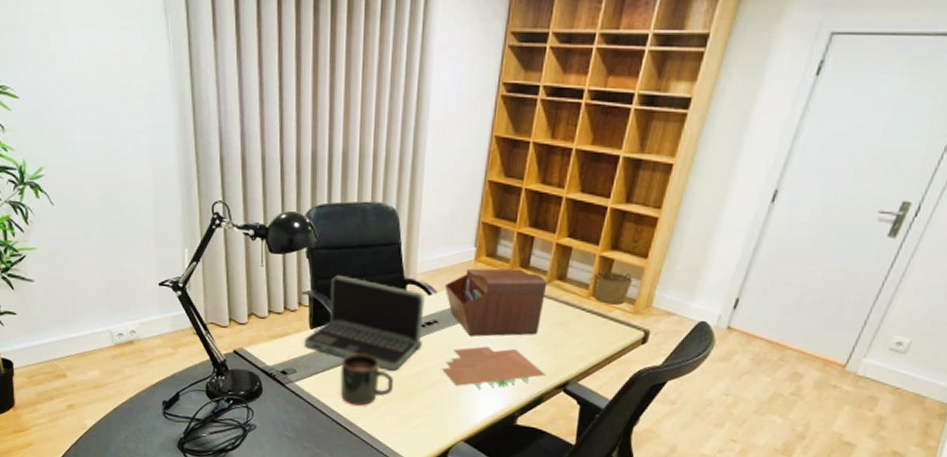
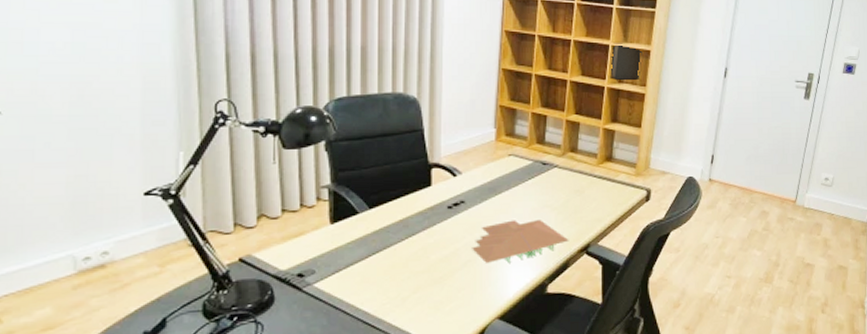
laptop: present [305,274,425,371] -> none [324,165,450,257]
mug: present [340,353,393,406] -> none [365,243,423,300]
sewing box: present [444,268,548,336] -> none [468,145,562,212]
basket: present [592,272,632,305] -> none [601,141,631,170]
binder: none [616,153,662,200] -> present [610,43,642,80]

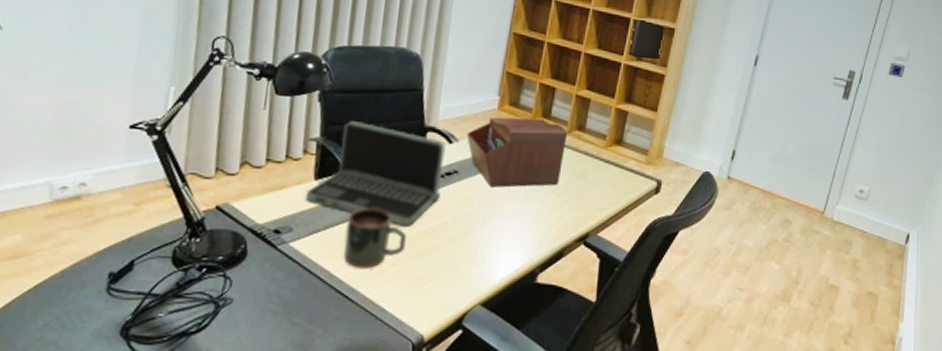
laptop: none [324,165,450,257] -> present [306,120,446,227]
mug: none [365,243,423,300] -> present [343,207,406,269]
sewing box: none [468,145,562,212] -> present [466,117,568,187]
papers: present [472,220,569,263] -> none [460,197,567,245]

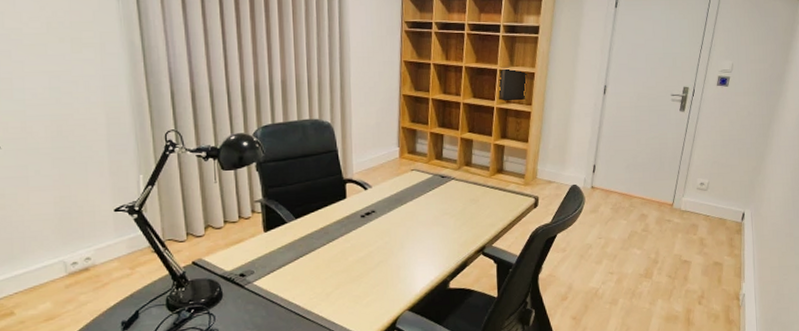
laptop: present [306,120,446,227] -> none [260,182,364,259]
mug: present [343,207,406,269] -> none [294,247,343,295]
sewing box: present [466,117,568,187] -> none [377,161,458,220]

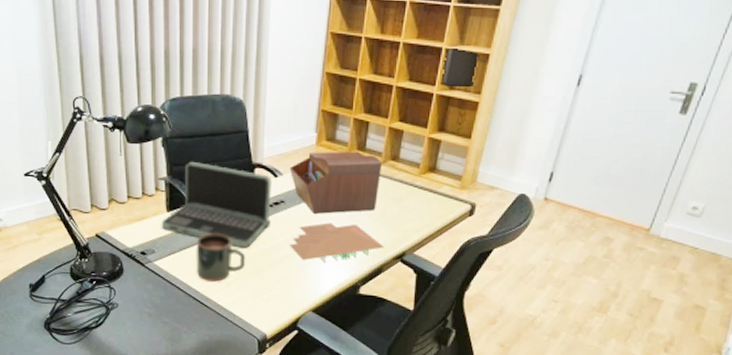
laptop: none [260,182,364,259] -> present [162,161,272,248]
mug: none [294,247,343,295] -> present [196,233,245,282]
sewing box: none [377,161,458,220] -> present [289,151,383,214]
papers: none [383,226,467,263] -> present [290,222,384,262]

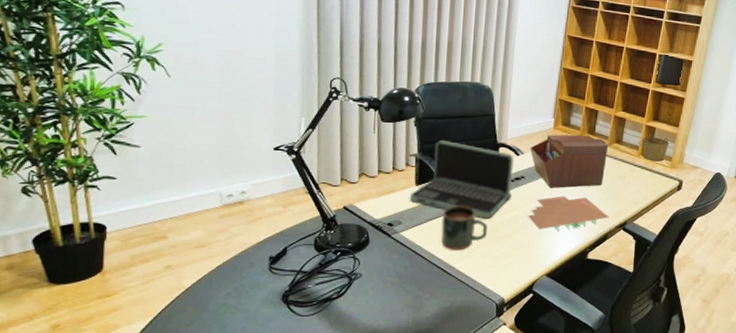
basket: none [423,152,458,181] -> present [641,137,669,162]

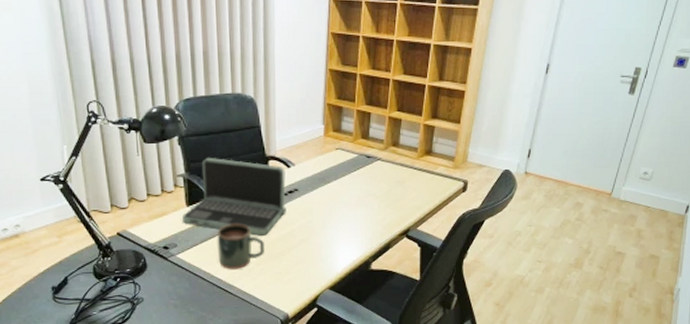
papers: present [528,196,609,231] -> none [305,206,391,243]
sewing box: present [529,134,609,188] -> none [300,140,385,199]
basket: present [641,137,669,162] -> none [421,137,450,163]
binder: present [655,52,685,86] -> none [431,42,464,78]

